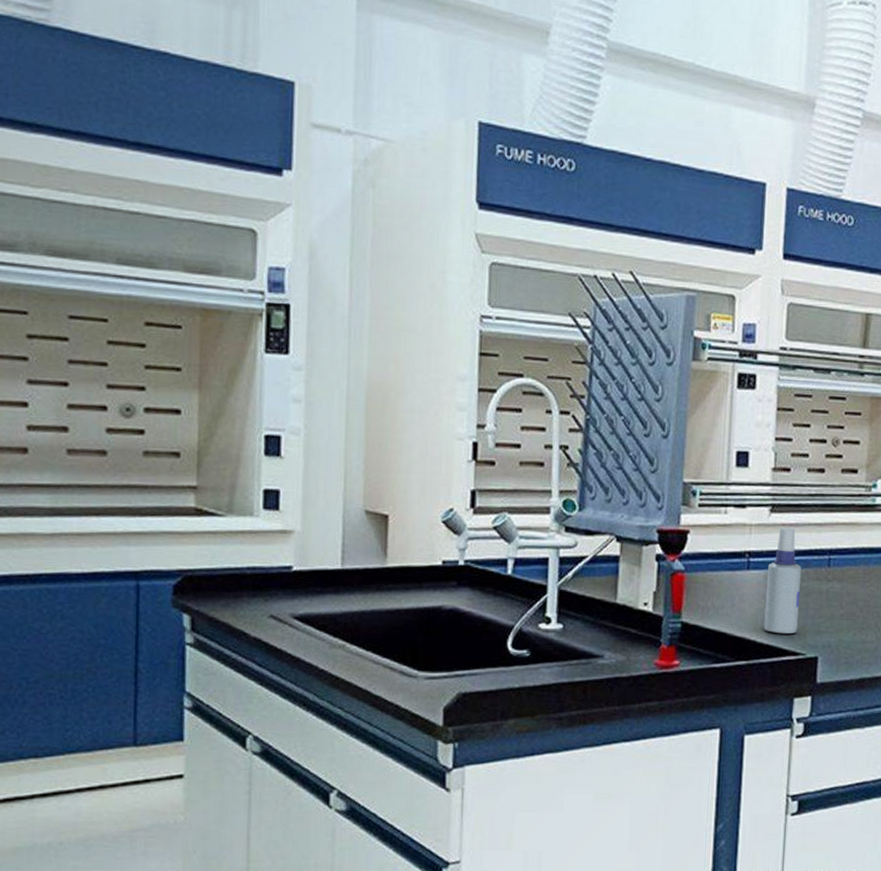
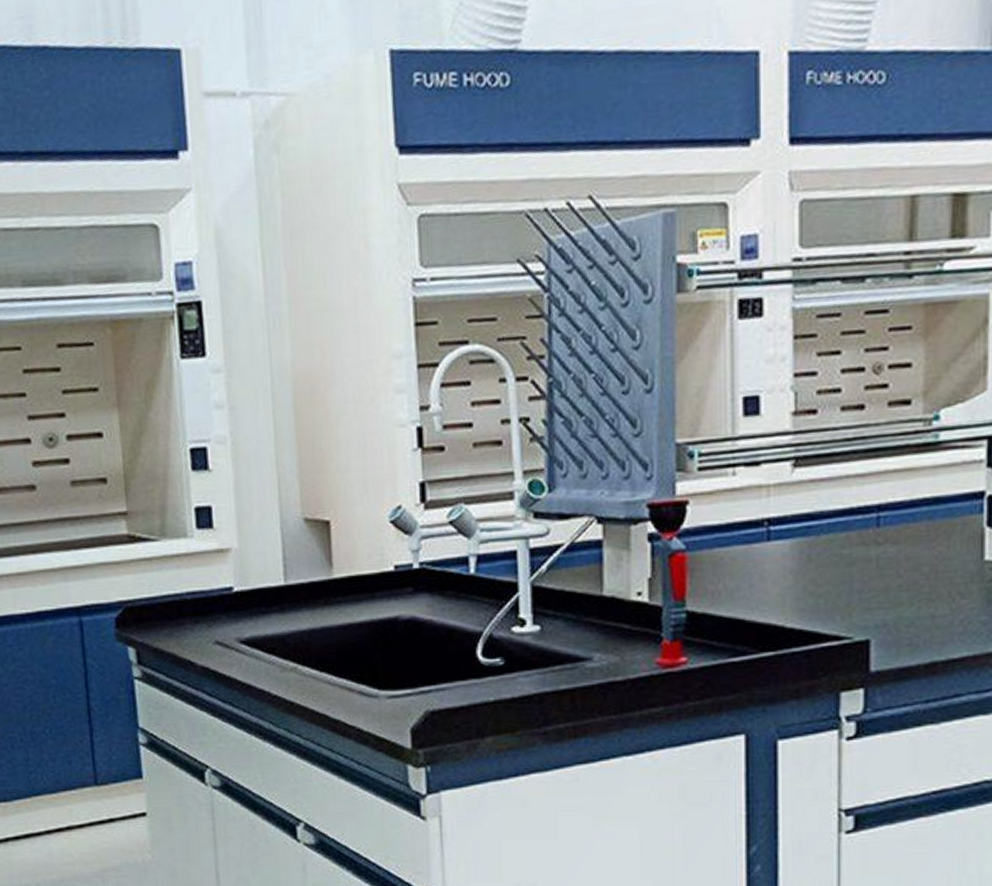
spray bottle: present [764,527,802,633] -> none [794,483,841,615]

